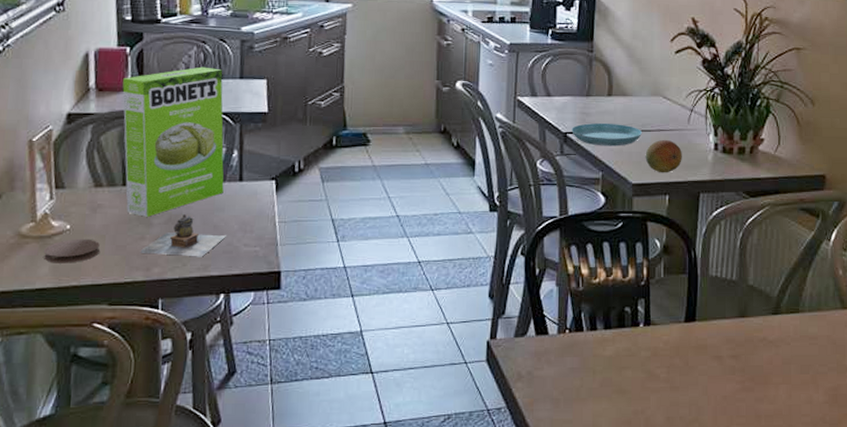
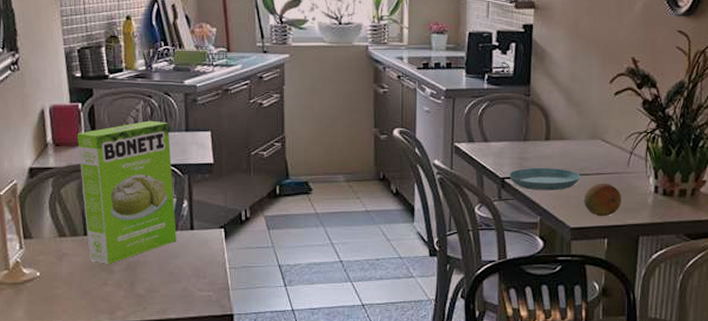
coaster: present [43,238,101,263] -> none [17,285,69,308]
teapot: present [141,213,226,257] -> none [105,261,181,301]

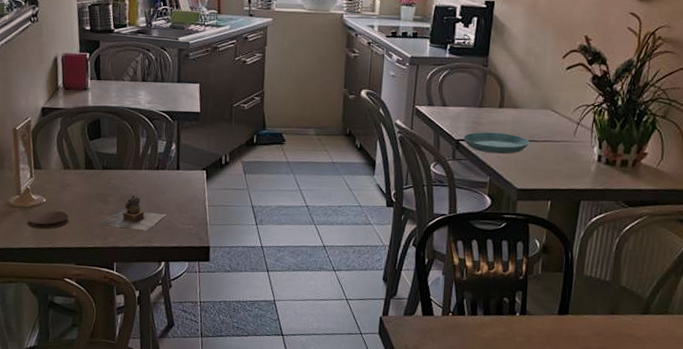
coaster: none [17,285,69,308] -> present [26,210,69,230]
cake mix box: present [77,120,177,264] -> none [84,71,165,196]
teapot: none [105,261,181,301] -> present [100,194,166,231]
fruit: present [584,183,621,217] -> none [531,149,566,181]

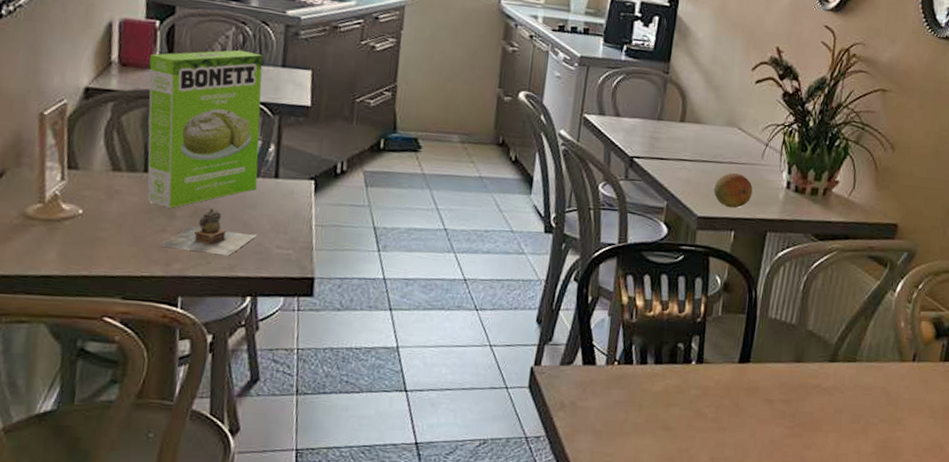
coaster: present [26,210,69,230] -> none [51,225,116,251]
cake mix box: none [84,71,165,196] -> present [147,49,263,208]
saucer: present [464,132,529,154] -> none [638,148,713,176]
fruit: none [531,149,566,181] -> present [713,172,753,208]

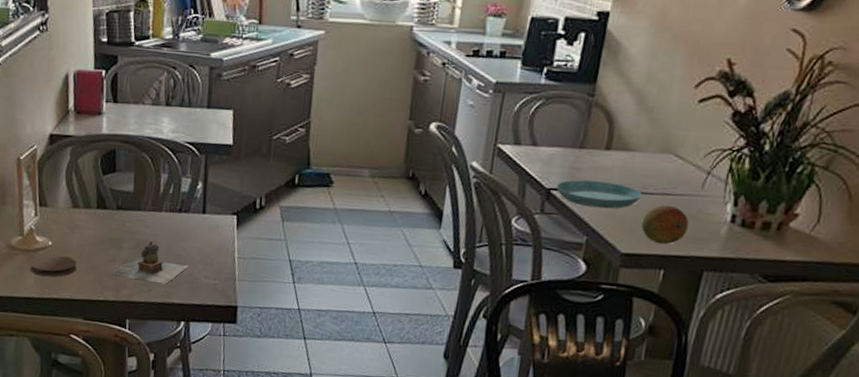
coaster: none [51,225,116,251] -> present [29,255,77,278]
cake mix box: present [147,49,263,208] -> none [98,93,191,241]
saucer: none [638,148,713,176] -> present [556,179,642,209]

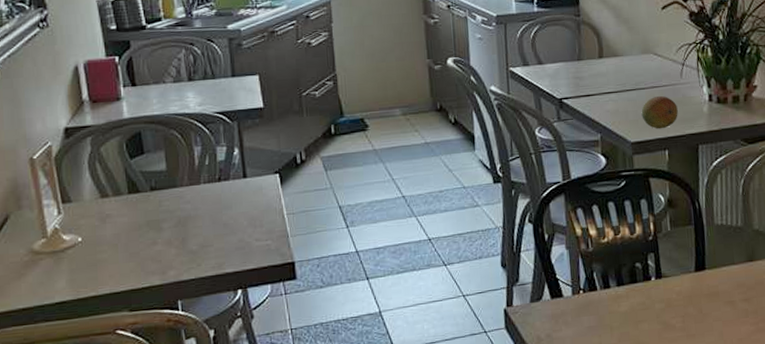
coaster: present [29,255,77,278] -> none [58,249,115,277]
teapot: present [112,240,188,284] -> none [155,215,237,258]
saucer: present [556,179,642,209] -> none [566,85,636,109]

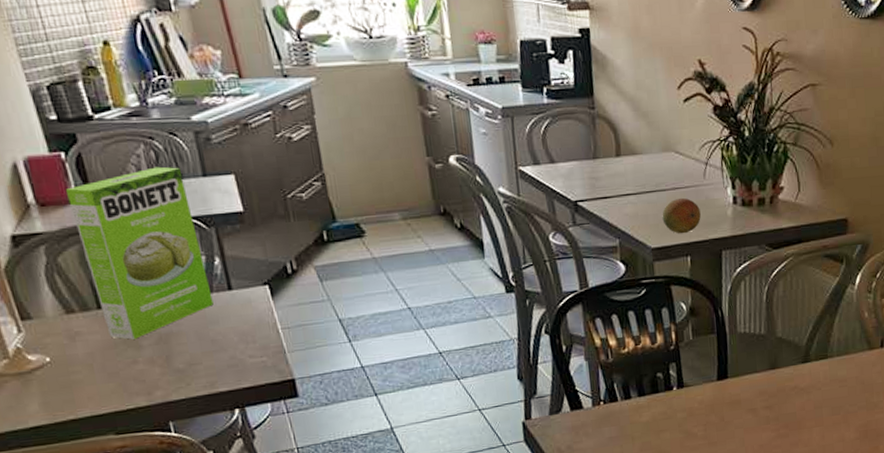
cake mix box: none [116,68,229,222] -> present [66,166,214,340]

